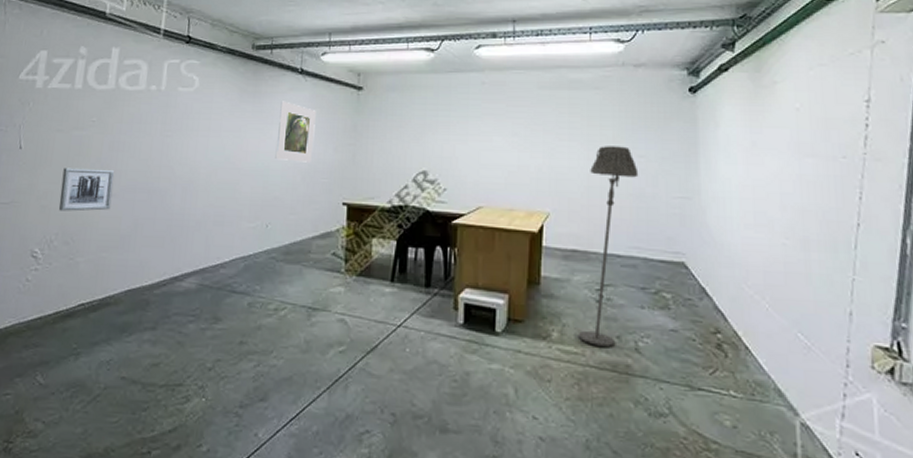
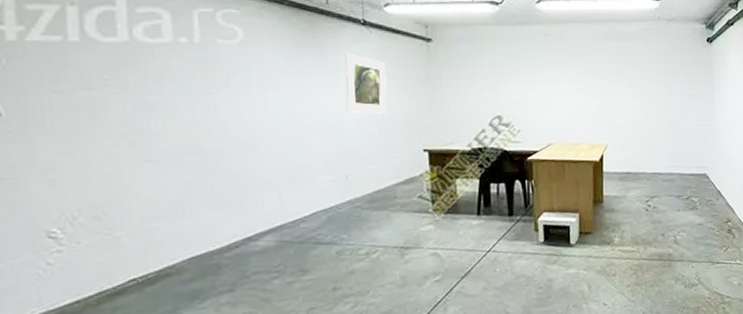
wall art: present [58,167,115,212] -> none [73,133,151,184]
floor lamp: present [577,146,639,347] -> none [633,87,673,244]

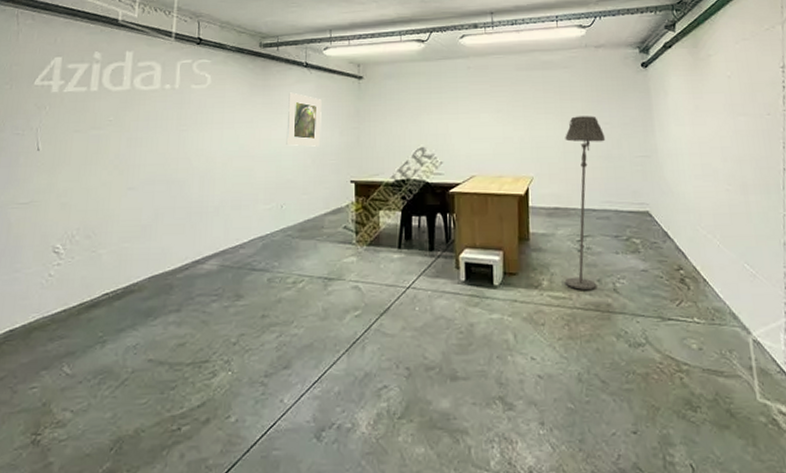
floor lamp: none [633,87,673,244] -> present [564,116,606,290]

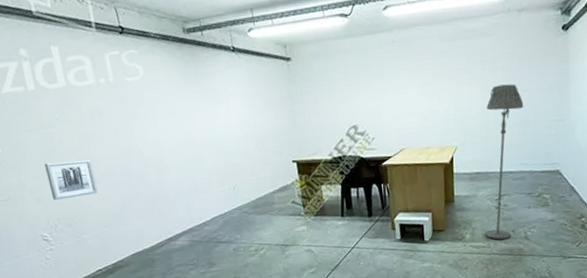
wall art: none [79,164,134,207] -> present [44,159,98,200]
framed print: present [286,92,322,147] -> none [221,79,259,132]

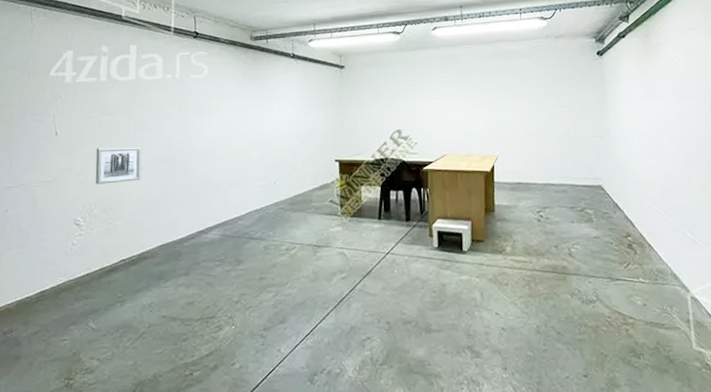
floor lamp: present [484,84,524,240] -> none [525,100,564,254]

